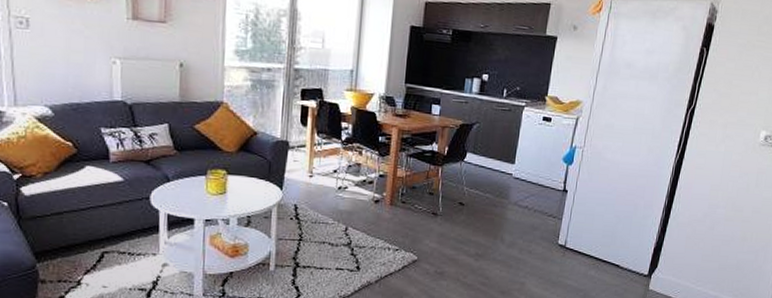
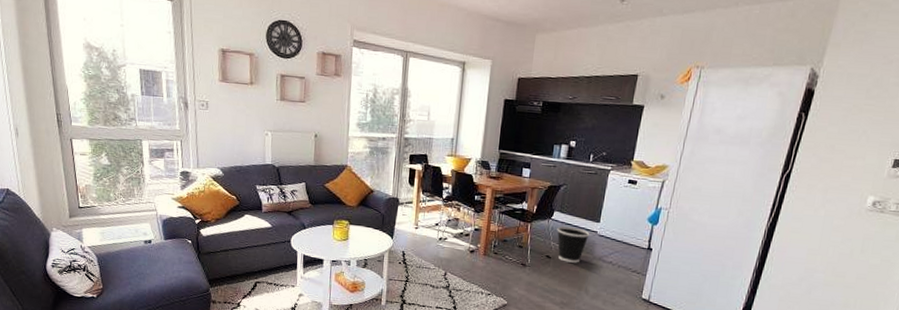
wastebasket: none [470,169,505,210] -> present [557,226,590,263]

